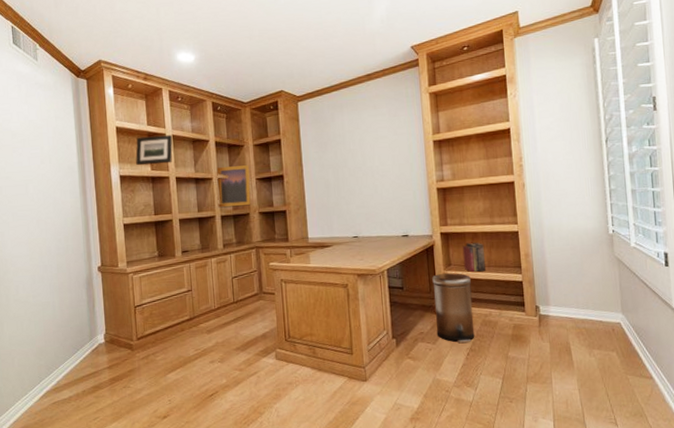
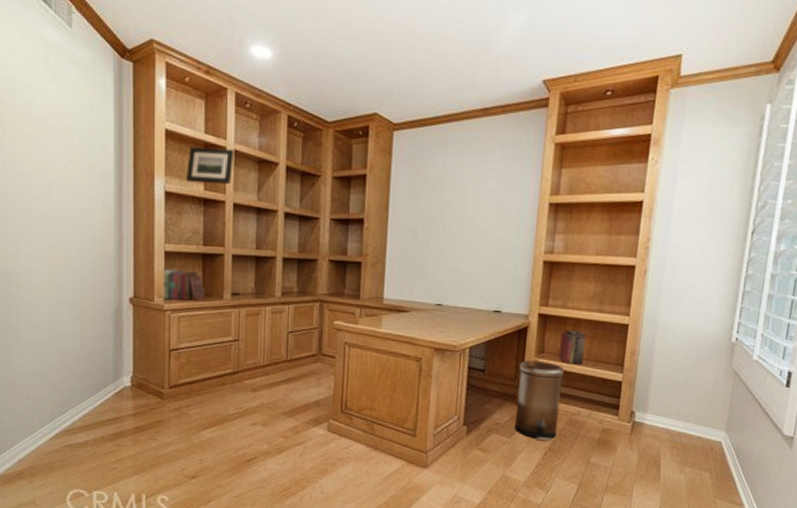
books: none [121,236,161,265] -> present [157,268,206,301]
picture frame: present [216,165,251,208] -> none [281,198,325,250]

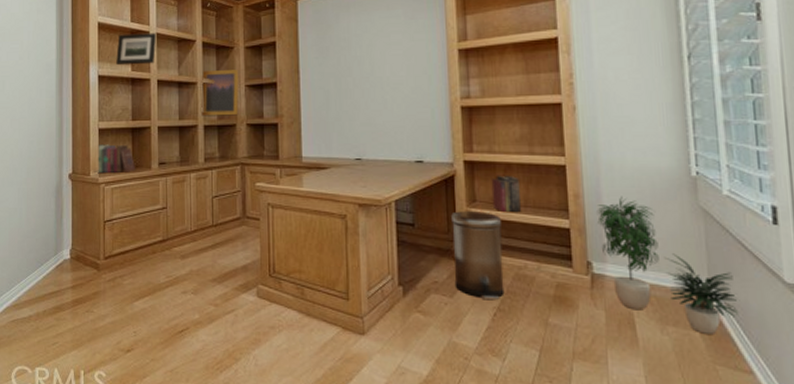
picture frame: none [281,198,325,250] -> present [201,70,239,117]
potted plant: none [646,355,745,476] -> present [597,196,738,336]

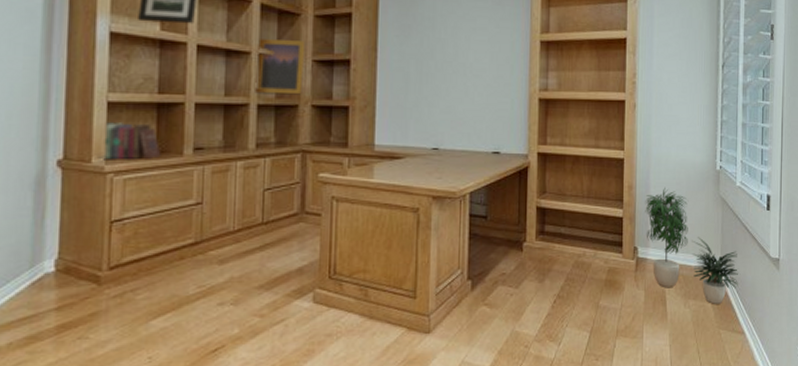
pedal bin: present [451,211,505,299] -> none [521,203,566,287]
books: present [491,175,521,213] -> none [560,167,585,204]

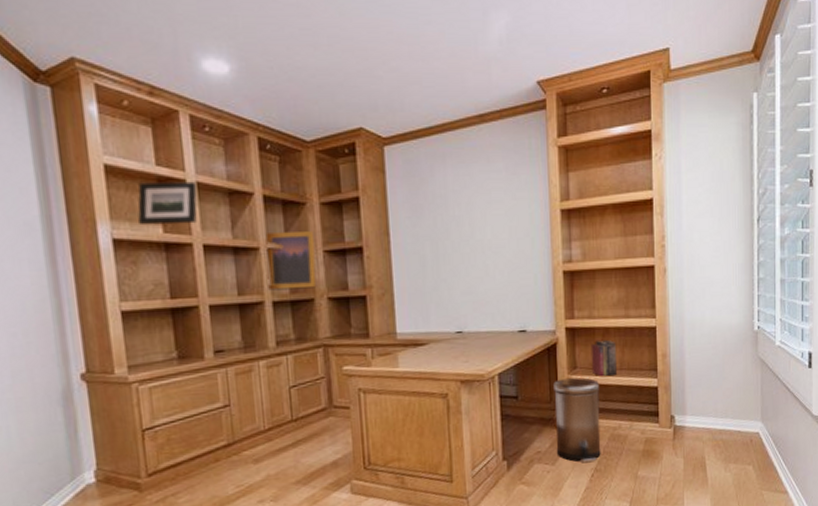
books: present [96,122,161,160] -> none [118,329,183,371]
pedal bin: none [521,203,566,287] -> present [553,377,601,462]
books: none [560,167,585,204] -> present [590,339,617,377]
potted plant: present [645,187,738,305] -> none [680,352,780,467]

